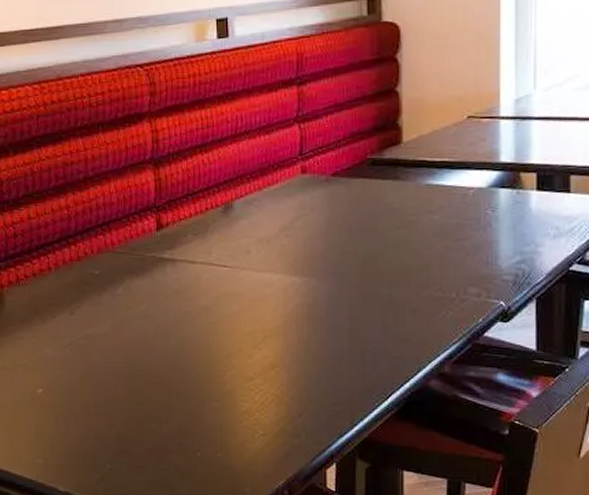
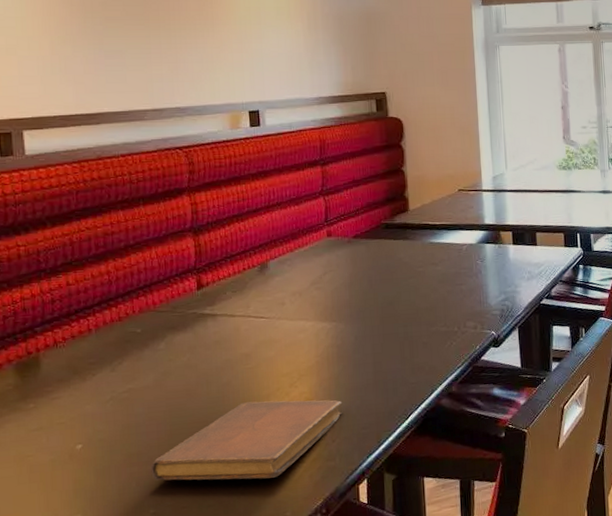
notebook: none [107,361,312,448] -> present [150,400,343,481]

